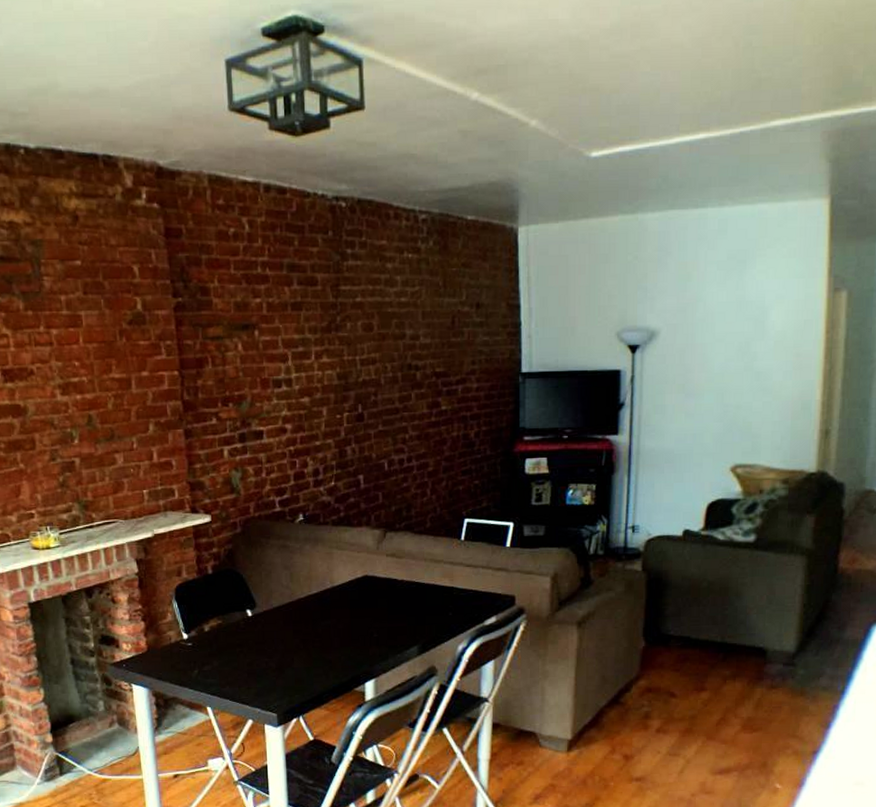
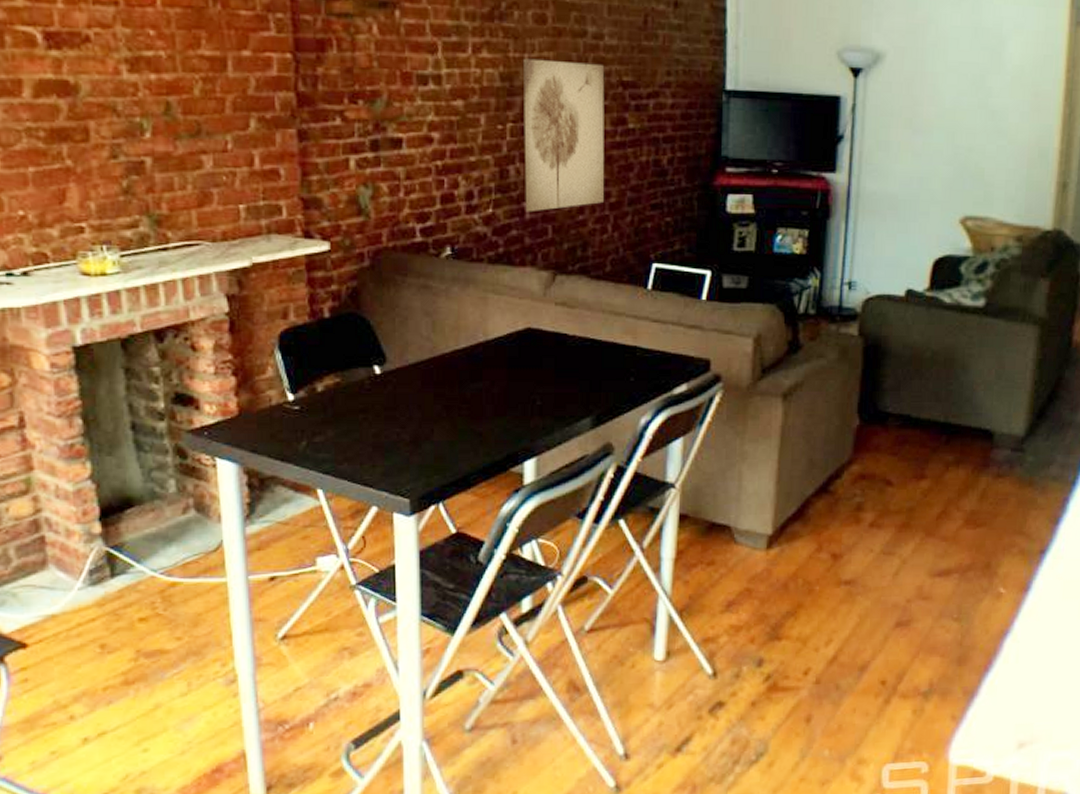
wall art: none [355,359,423,483] -> present [522,58,605,213]

